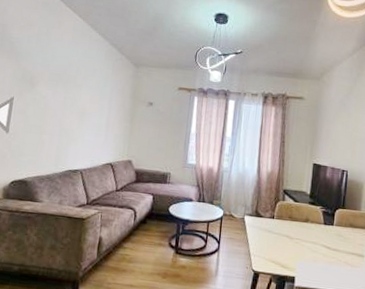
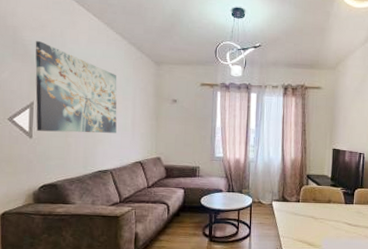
wall art: none [13,39,96,133] -> present [35,41,117,133]

